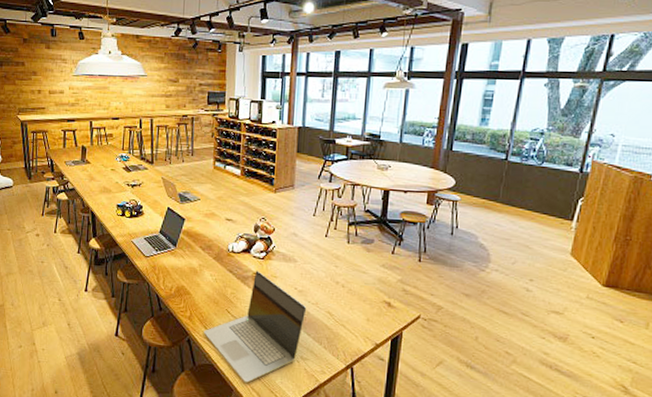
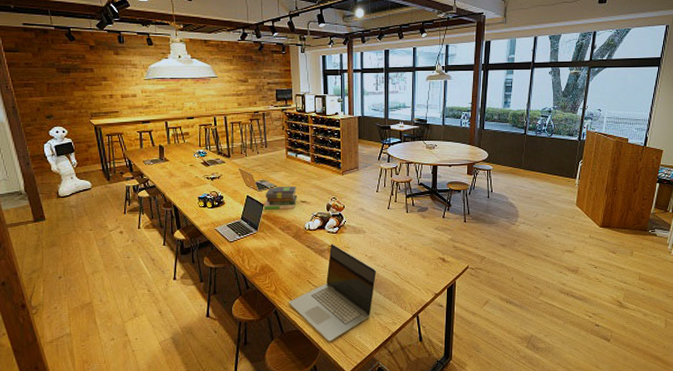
books: none [185,200,223,227] -> present [264,187,298,210]

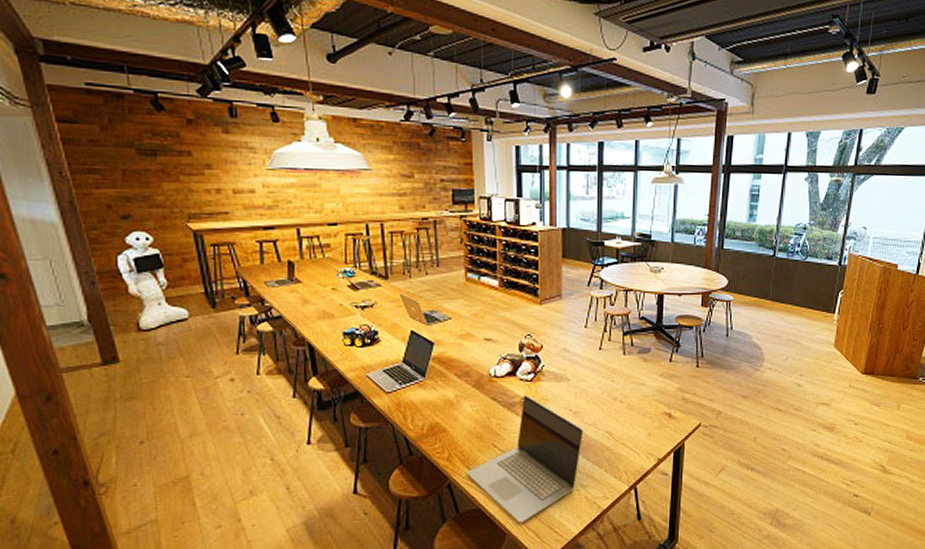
books: present [264,187,298,210] -> none [435,319,480,350]

